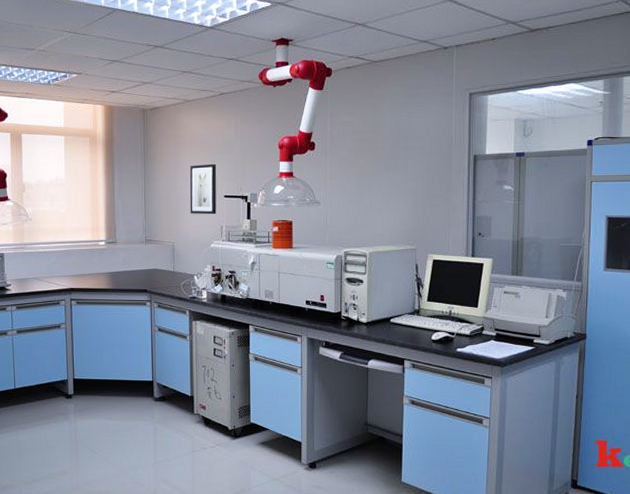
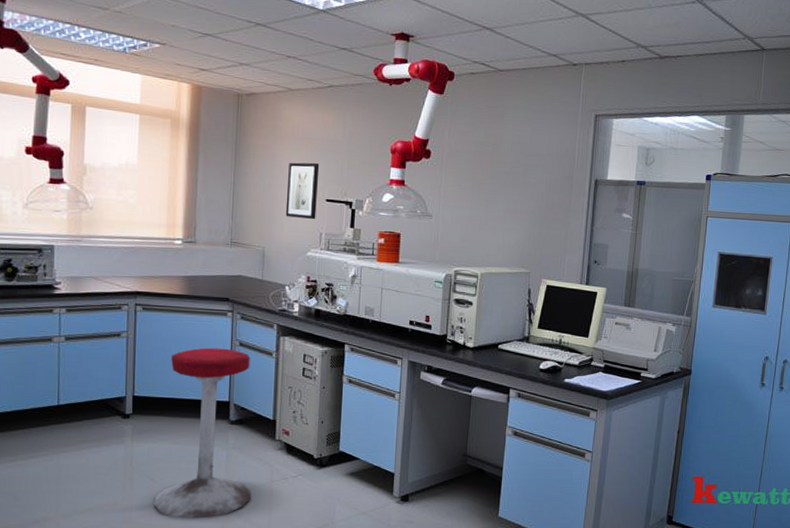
stool: none [96,334,176,485] -> present [154,347,250,518]

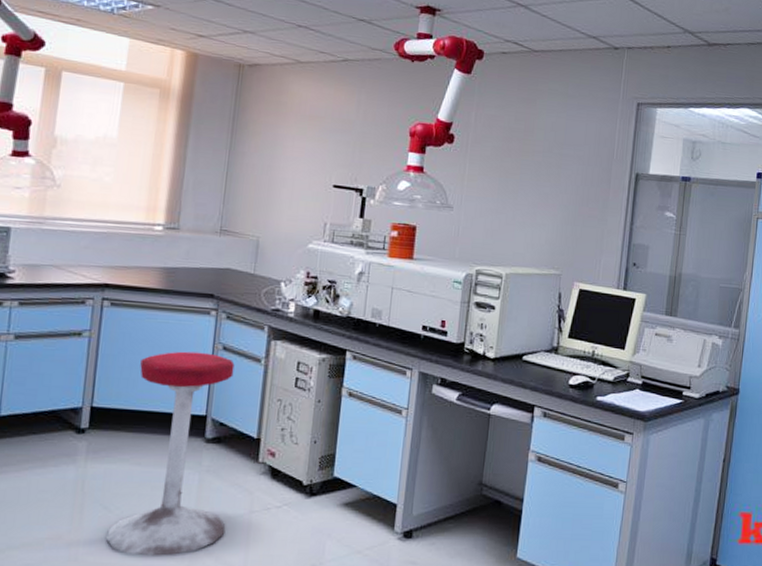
wall art: present [285,162,320,220] -> none [285,142,328,208]

